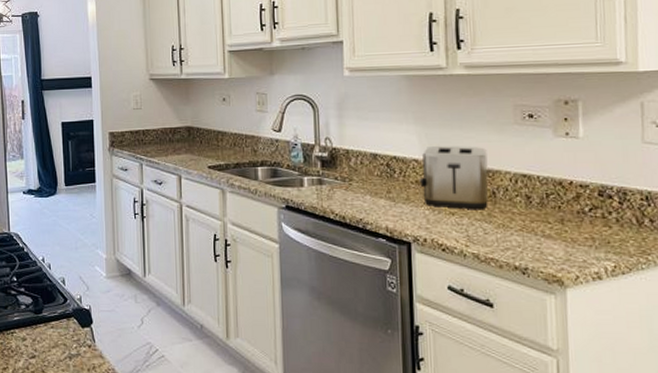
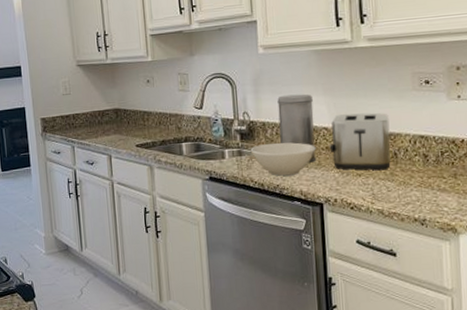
bowl: none [331,172,405,209] -> present [250,142,316,176]
canister: none [363,121,404,197] -> present [277,93,316,163]

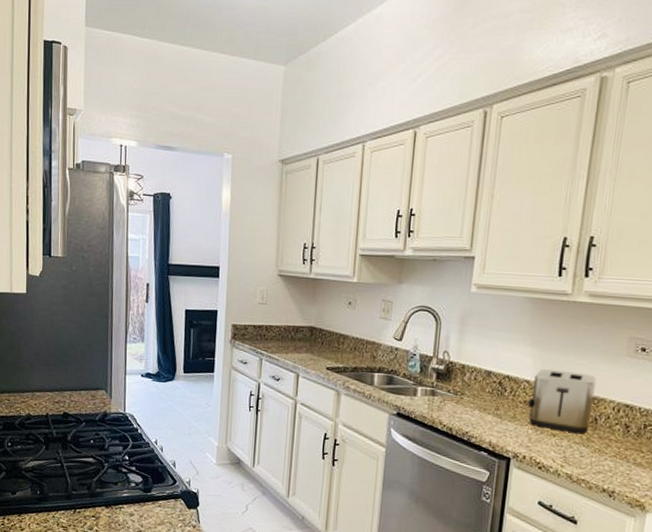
bowl: present [250,142,316,176] -> none [444,387,514,424]
canister: present [277,93,316,163] -> none [477,340,520,415]

